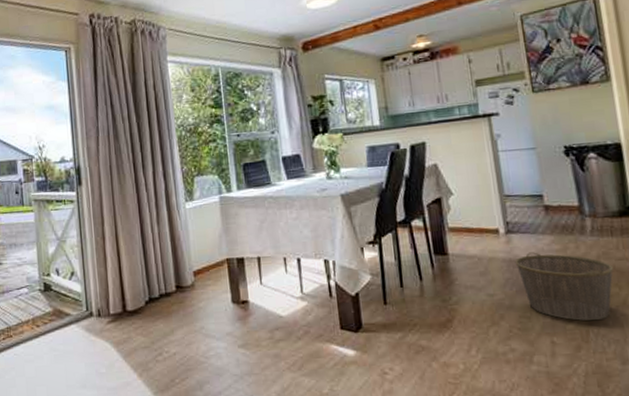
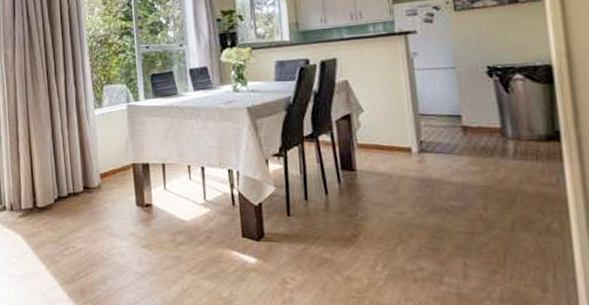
basket: present [514,252,614,321] -> none [427,172,538,246]

